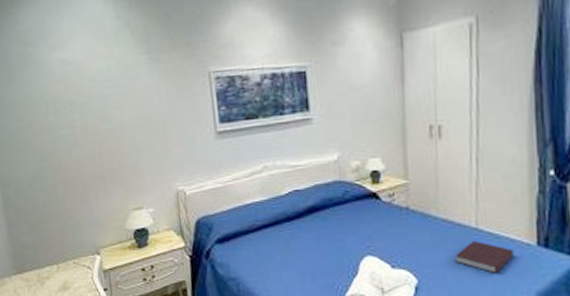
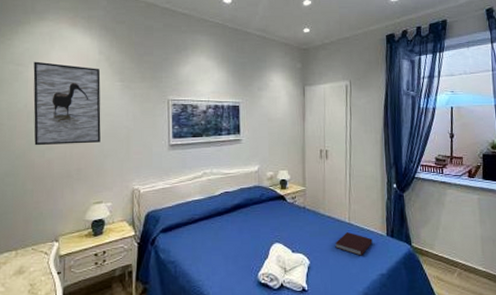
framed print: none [43,38,132,144] -> present [33,61,101,146]

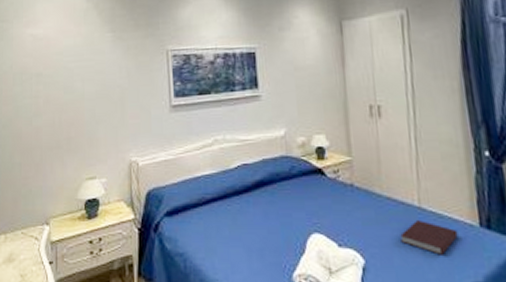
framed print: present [33,61,101,146] -> none [18,16,91,112]

